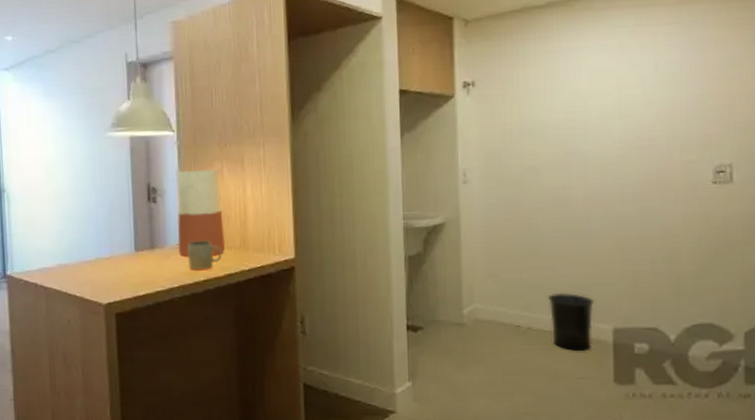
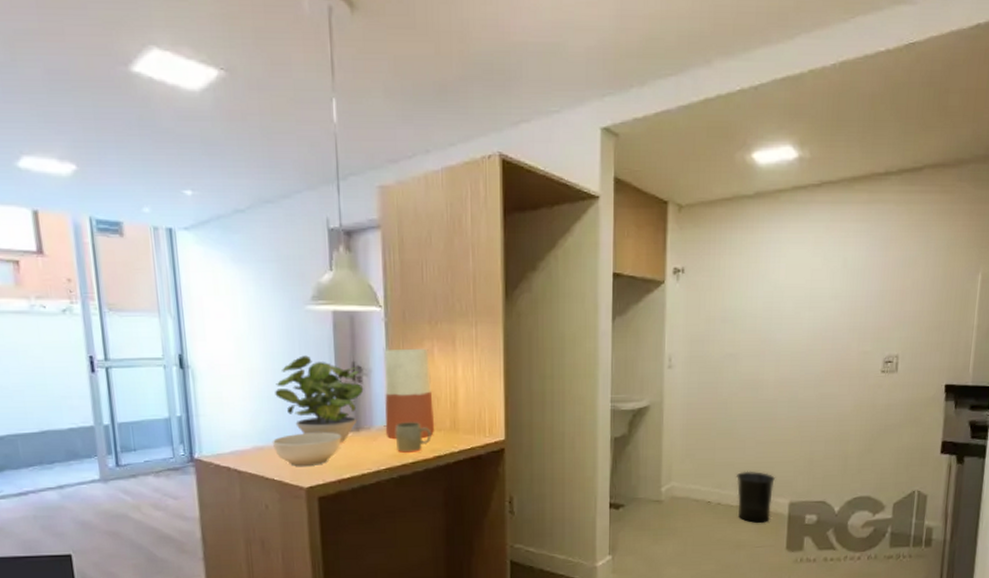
bowl: none [74,250,138,283] -> present [272,432,342,466]
potted plant: none [78,178,158,260] -> present [275,355,364,442]

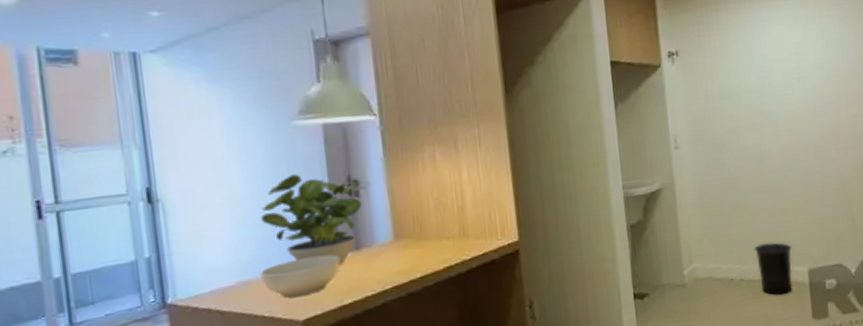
vase: present [384,348,434,439] -> none [382,153,442,254]
mug: present [395,422,431,453] -> none [399,232,440,268]

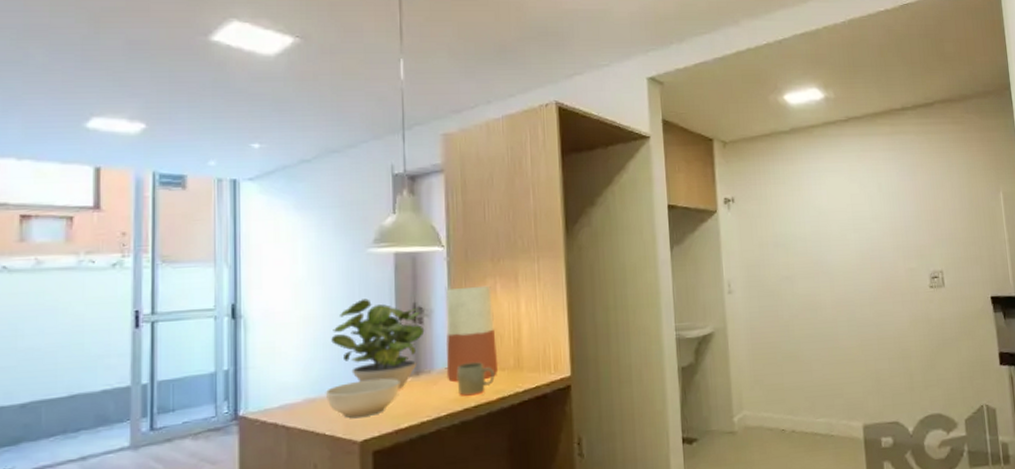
vase: none [382,153,442,254] -> present [446,285,497,381]
mug: none [399,232,440,268] -> present [456,362,495,396]
waste bin: present [754,242,793,296] -> none [806,394,847,450]

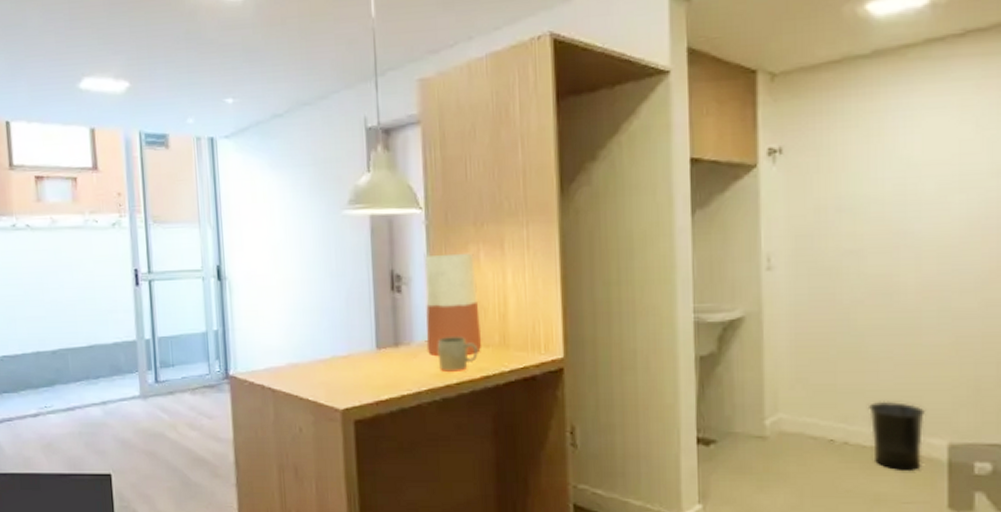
bowl: present [325,378,400,418] -> none [306,348,380,385]
potted plant: present [331,299,425,389] -> none [310,264,403,359]
waste bin: none [806,394,847,450] -> present [867,401,926,472]

